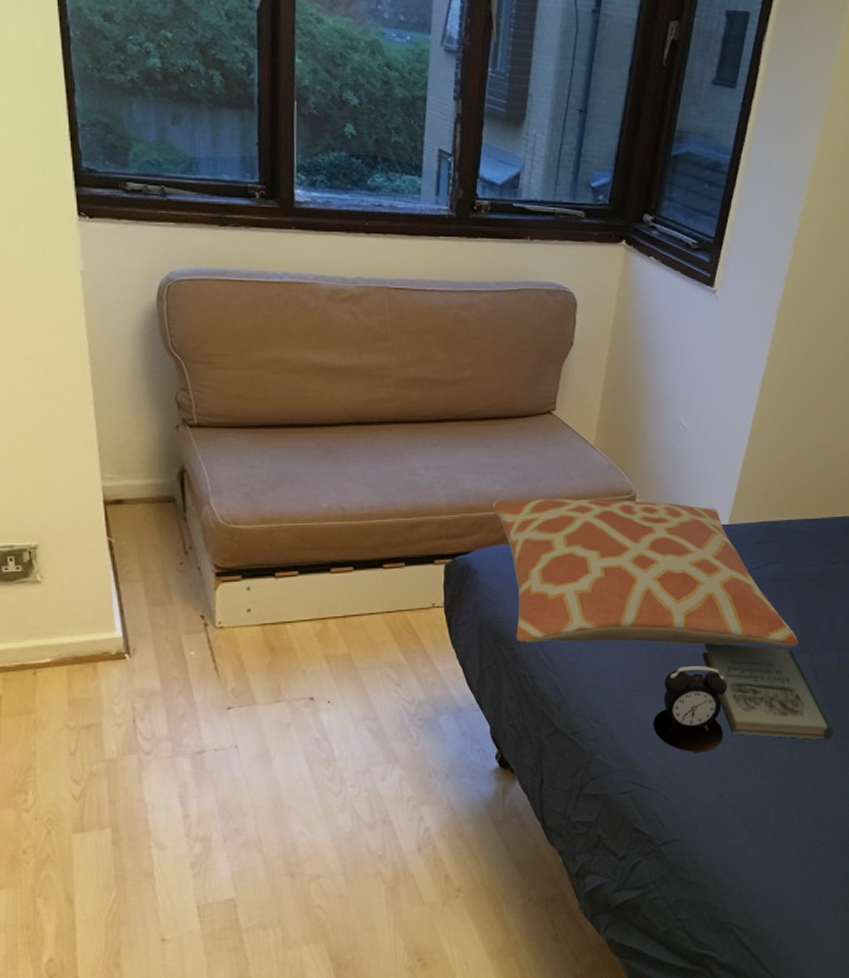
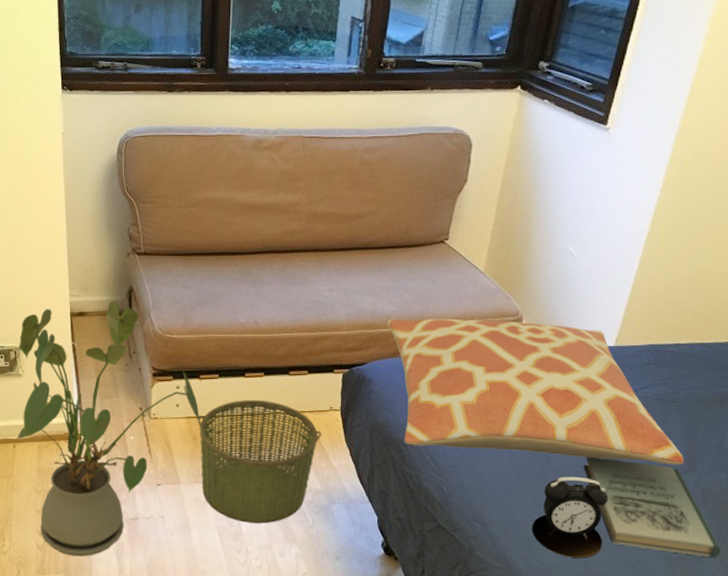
house plant: none [35,485,280,805] -> present [15,301,202,557]
basket: none [274,599,423,745] -> present [197,399,321,524]

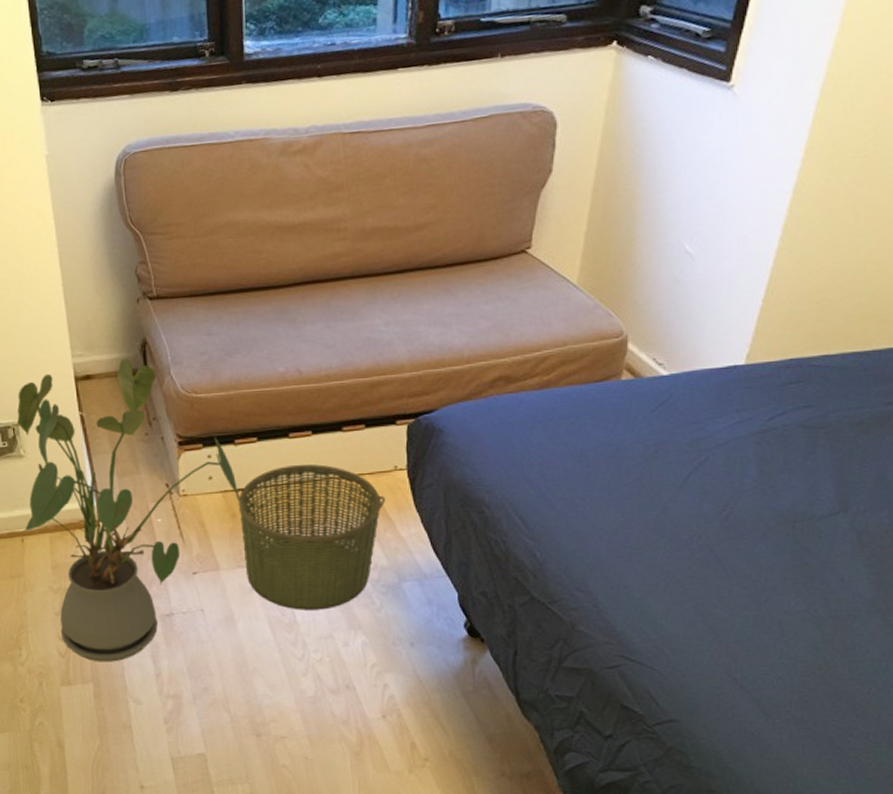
pillow: present [387,318,685,465] -> none [458,343,836,506]
alarm clock: present [532,477,609,558] -> none [646,529,741,625]
book: present [583,457,721,558] -> none [708,503,882,615]

